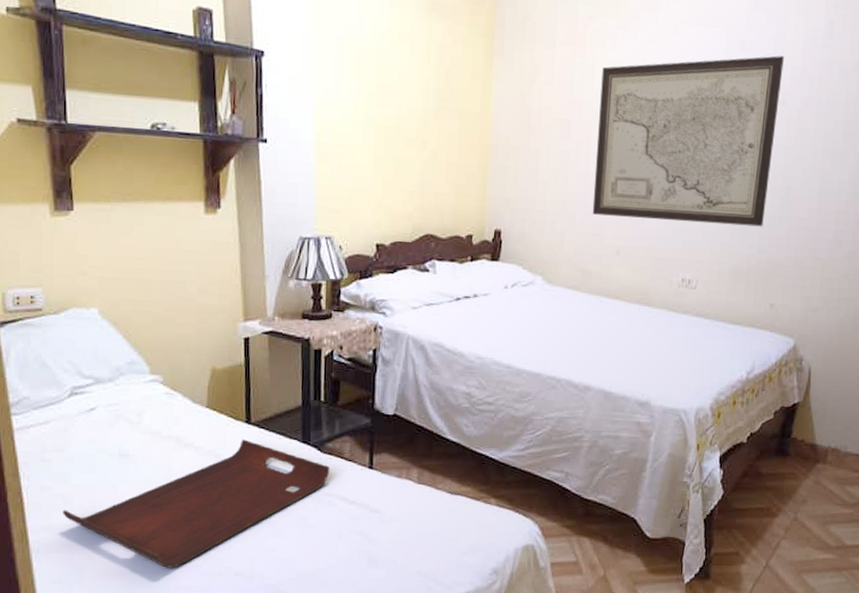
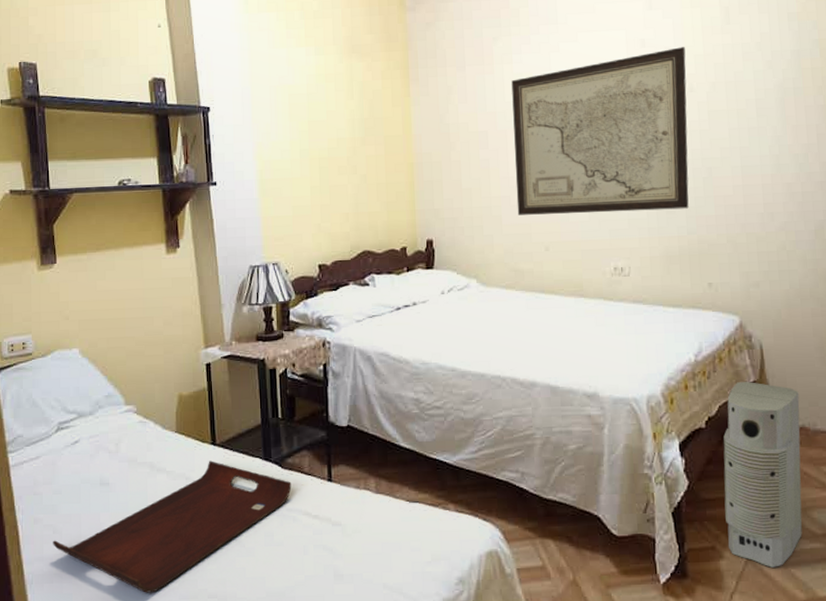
air purifier: none [750,402,837,574] -> present [723,382,802,568]

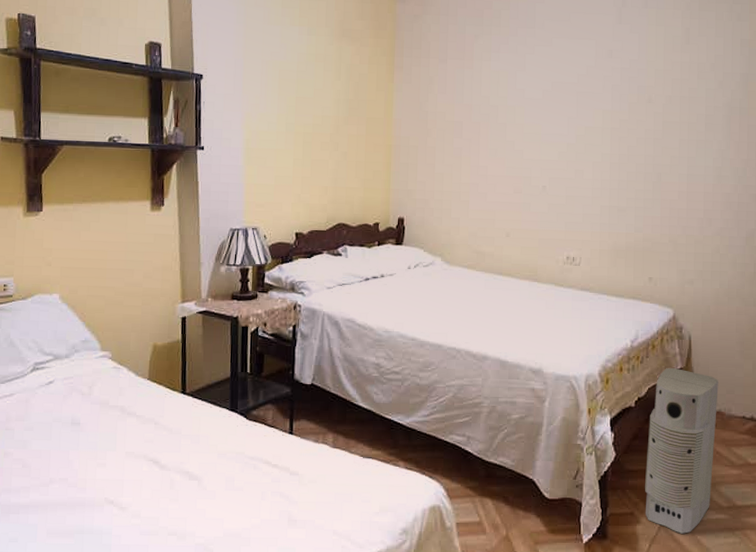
serving tray: present [53,460,292,593] -> none [21,408,255,528]
wall art: present [511,47,689,215] -> none [484,61,647,209]

